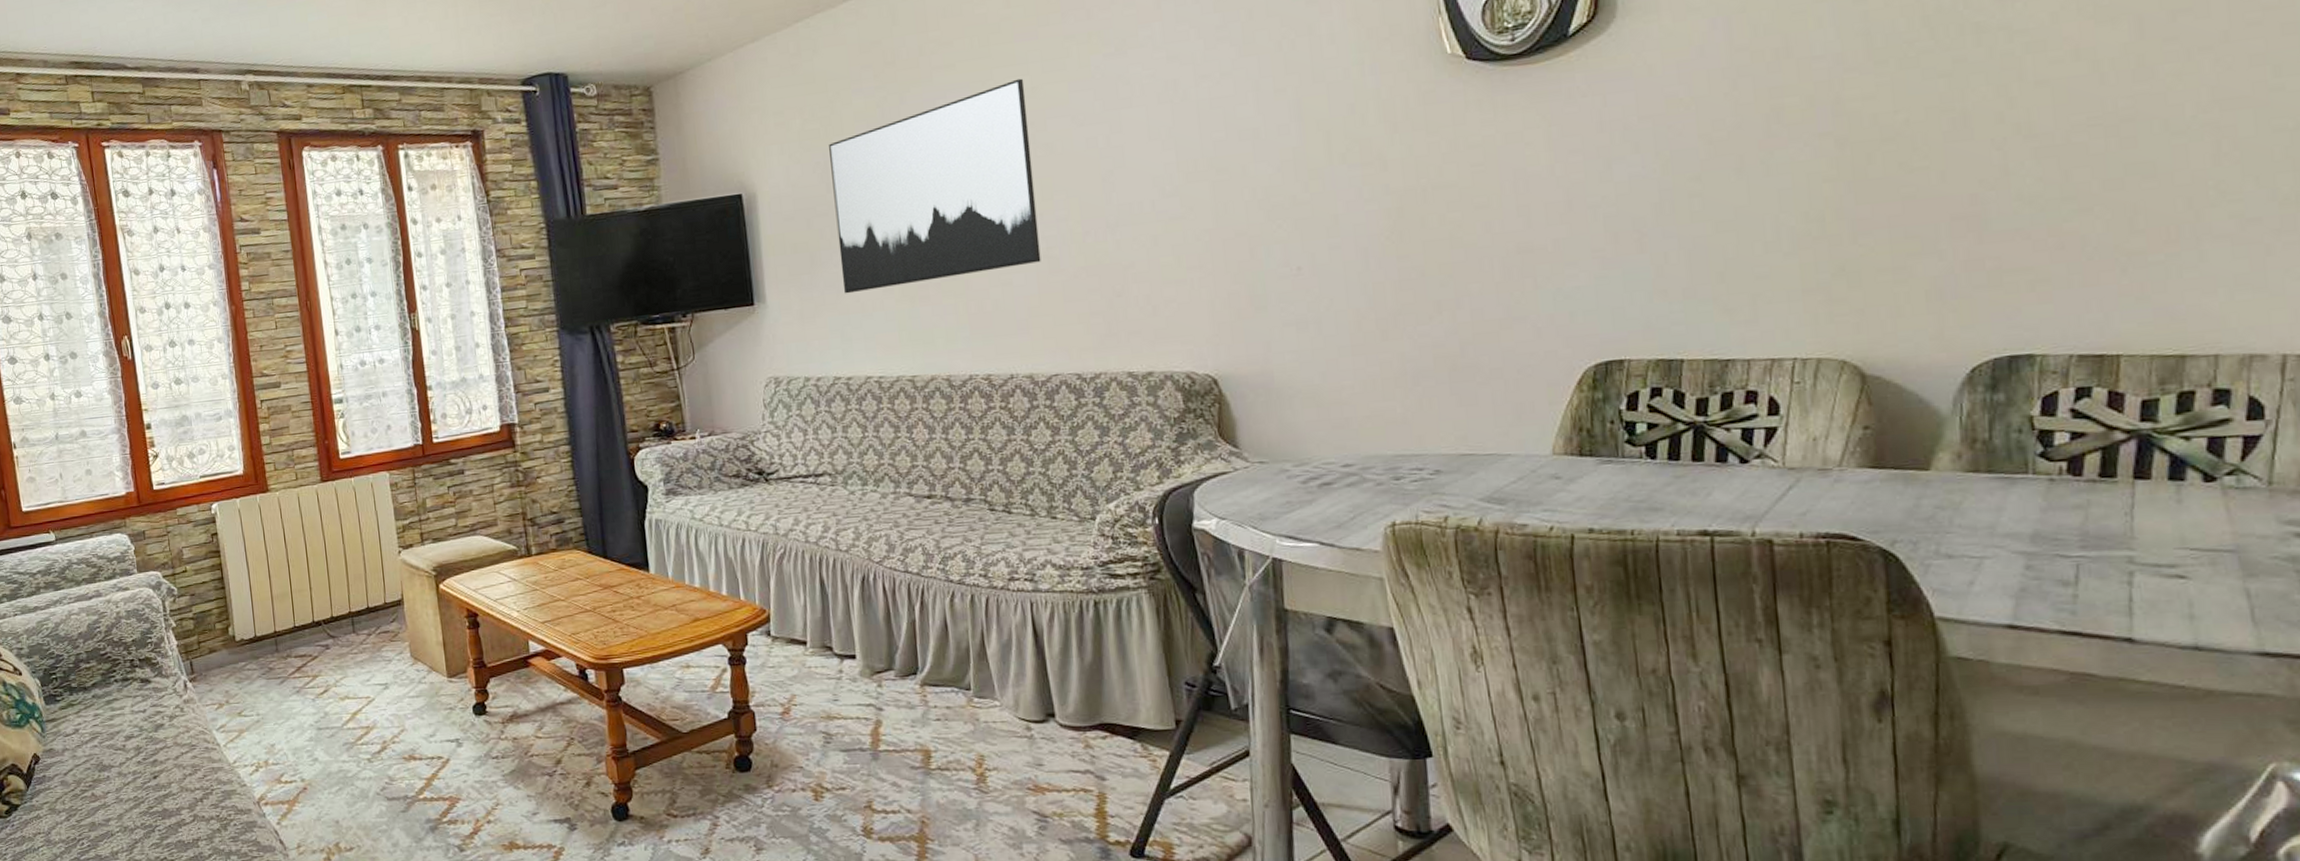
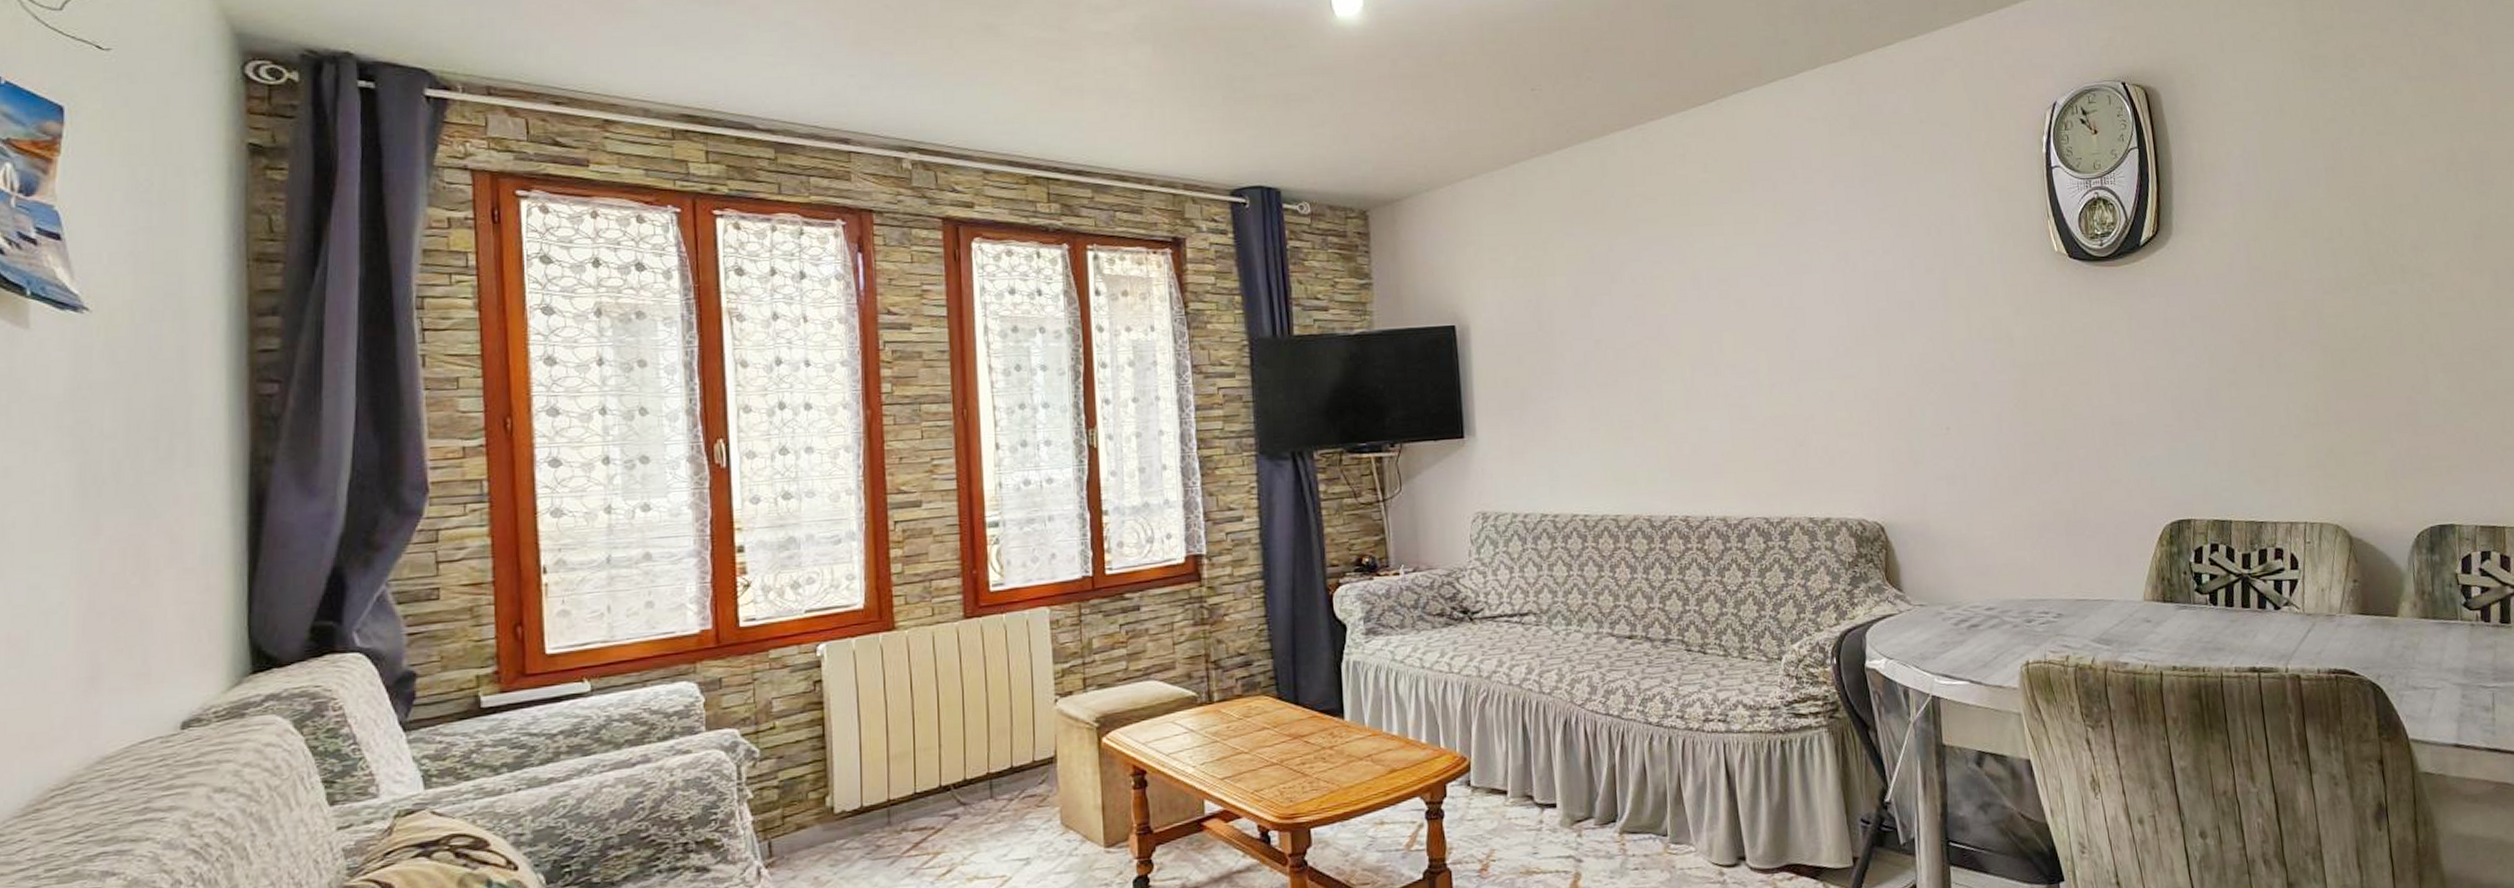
wall art: present [829,78,1041,294] -> none [1541,238,1734,431]

